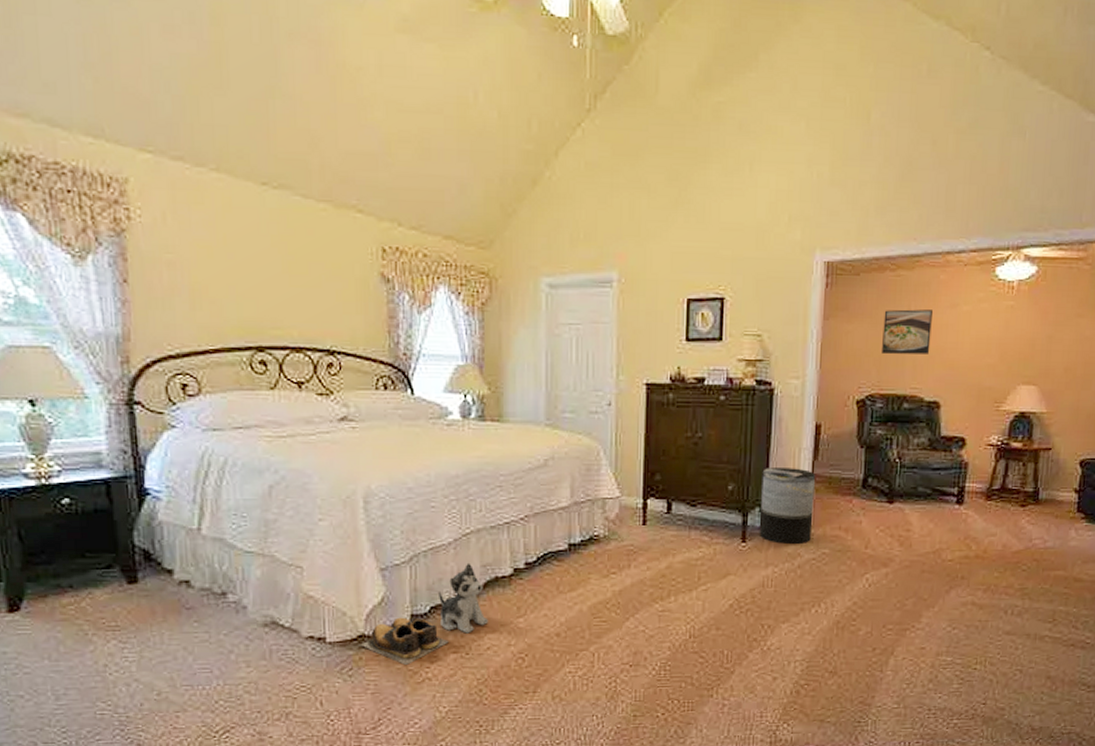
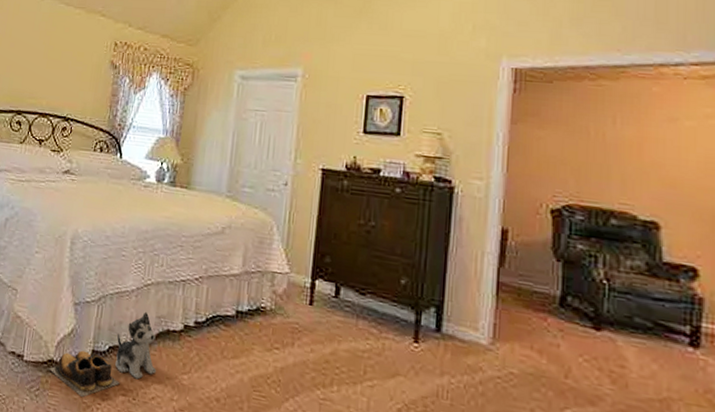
trash can: present [759,468,815,545] -> none [433,267,501,358]
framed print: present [882,309,932,355] -> none [581,119,644,169]

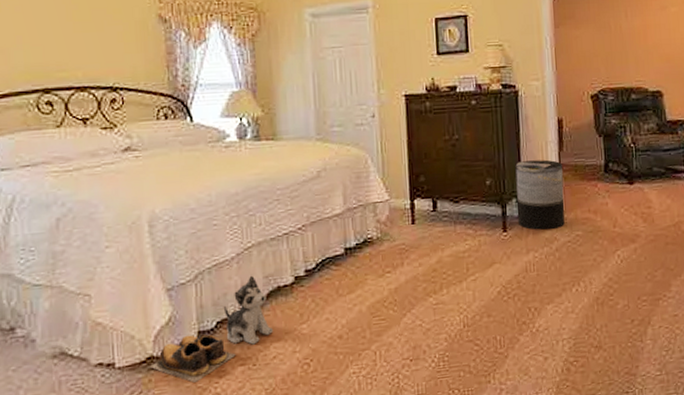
trash can: none [433,267,501,358] -> present [515,159,565,231]

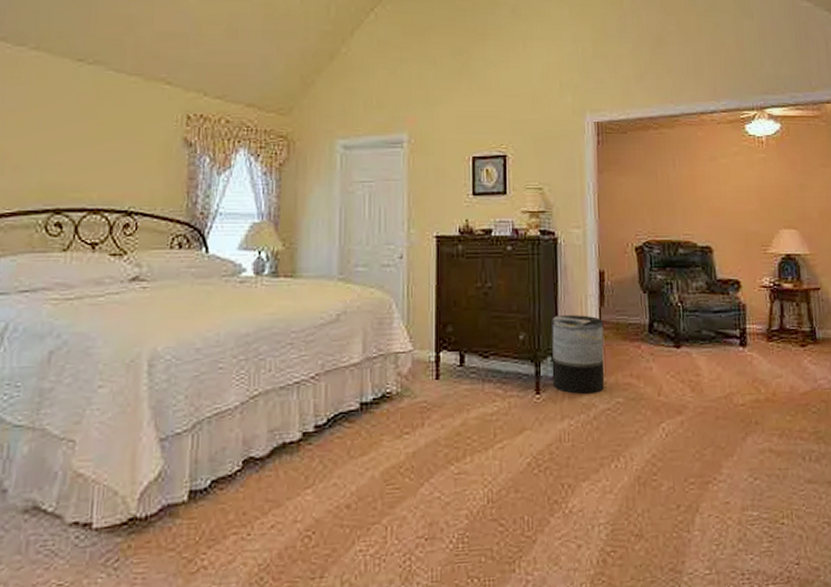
shoes: present [149,333,236,383] -> none [130,493,229,552]
plush toy: present [224,275,273,345] -> none [221,428,273,510]

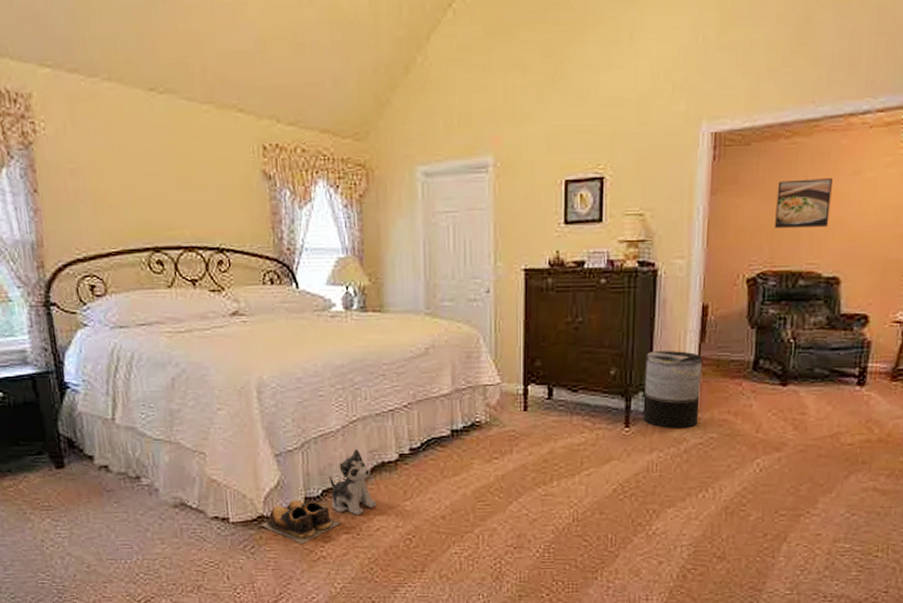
shoes: none [130,493,229,552] -> present [260,500,341,544]
plush toy: none [221,428,273,510] -> present [330,448,376,515]
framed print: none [652,163,697,204] -> present [775,178,832,229]

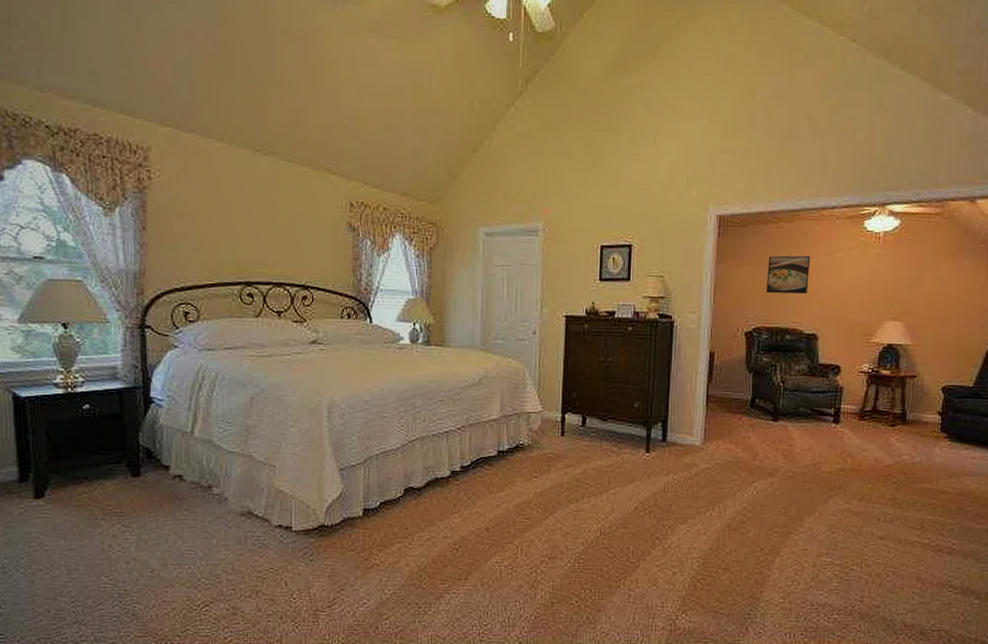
shoes: present [260,500,341,544] -> none [320,511,395,552]
plush toy: present [330,448,376,515] -> none [387,465,428,526]
trash can: present [643,351,702,430] -> none [661,389,709,456]

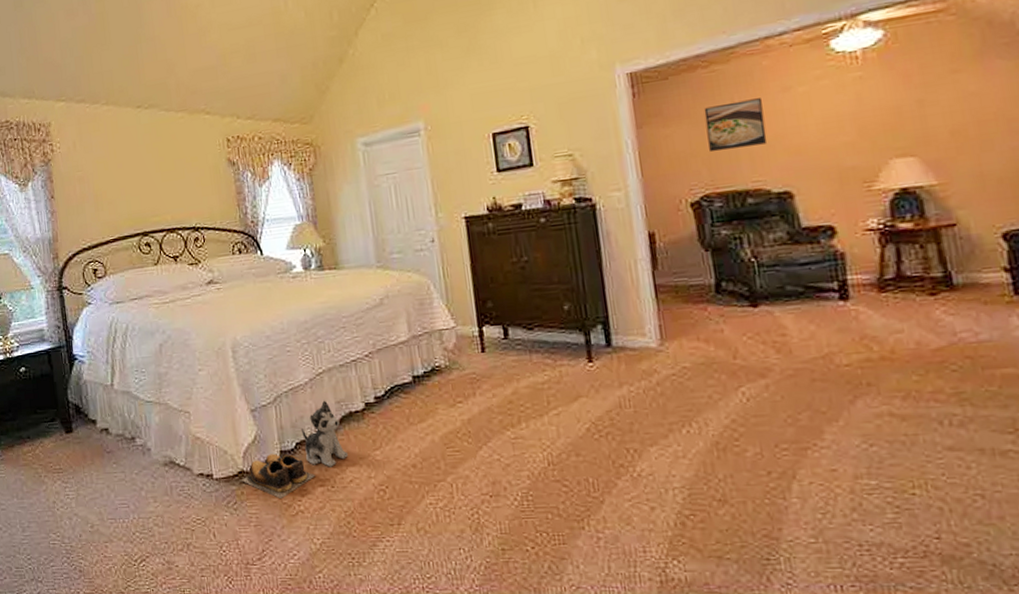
shoes: none [320,511,395,552] -> present [240,453,315,498]
plush toy: none [387,465,428,526] -> present [302,400,348,467]

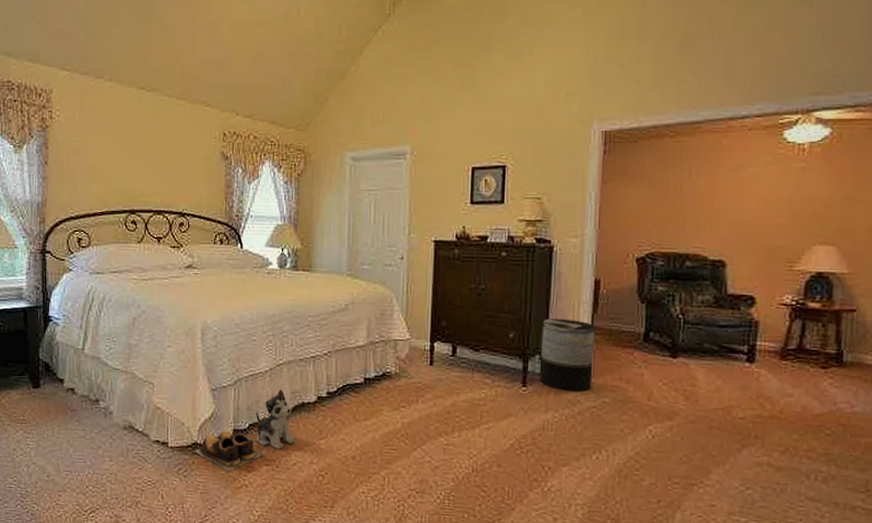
trash can: none [598,280,666,362] -> present [539,318,595,393]
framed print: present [704,98,767,152] -> none [662,173,715,216]

